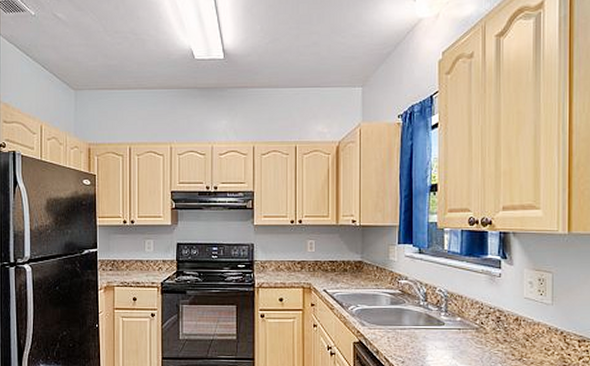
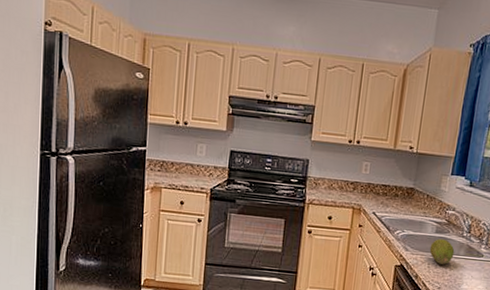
fruit: none [387,310,414,337] -> present [429,239,455,265]

